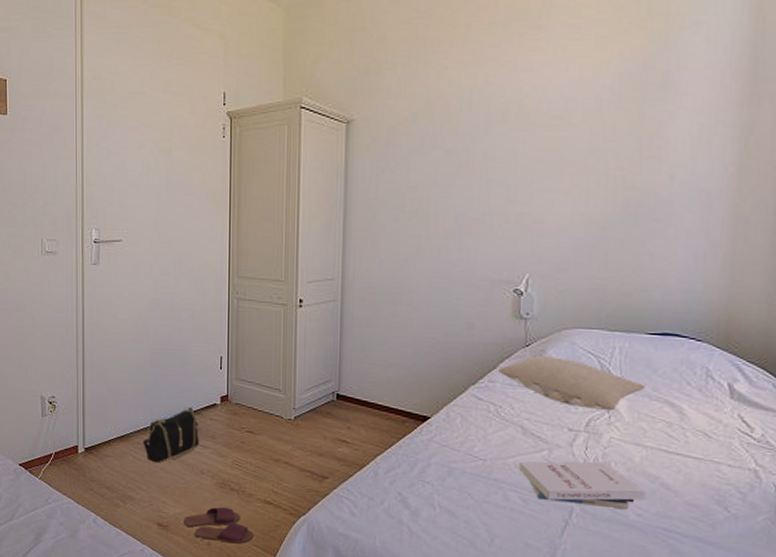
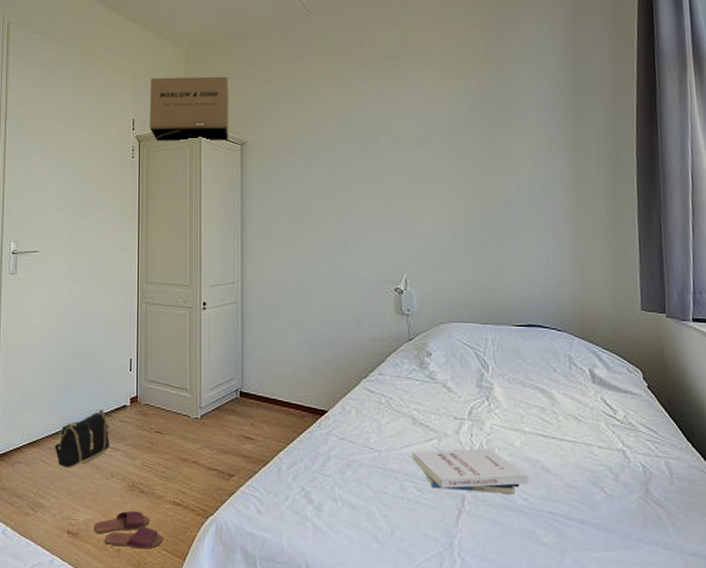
box: none [242,41,335,118] -> present [149,76,229,141]
pillow: present [498,355,646,411] -> none [387,348,518,399]

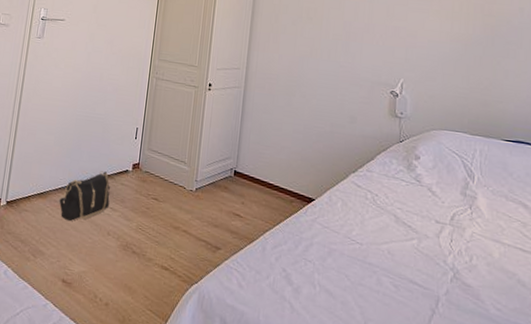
slippers: present [93,511,163,549] -> none [86,268,149,307]
books: present [412,448,529,495] -> none [391,248,504,304]

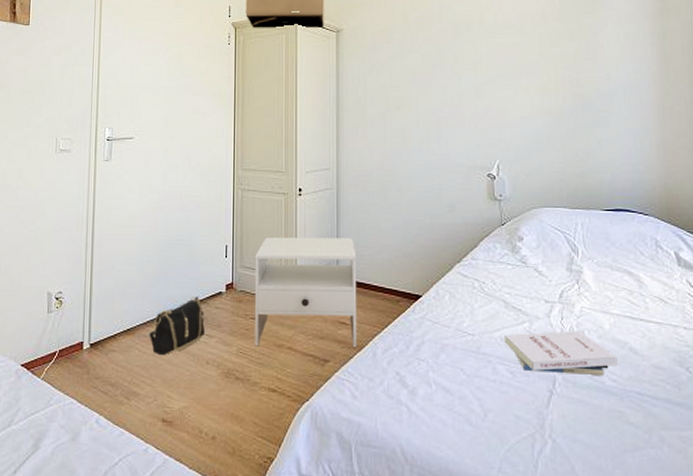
nightstand: none [152,125,257,240] -> present [254,237,357,348]
books: none [391,248,504,304] -> present [504,331,618,376]

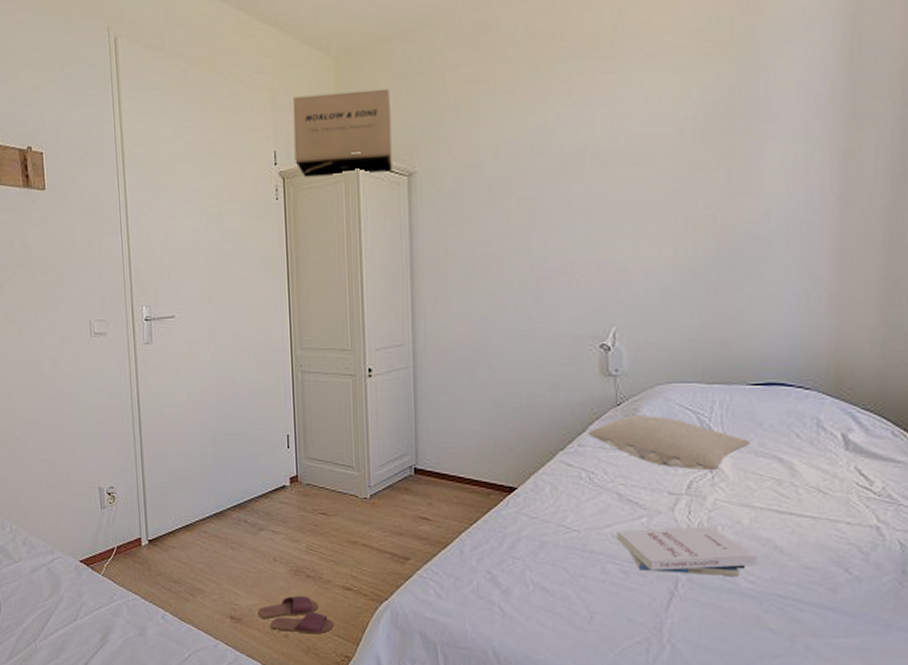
handbag: present [149,297,205,355] -> none [209,491,270,551]
slippers: none [188,398,259,436] -> present [257,596,334,634]
nightstand: present [254,237,357,348] -> none [321,424,442,545]
pillow: none [480,233,607,282] -> present [588,414,751,471]

